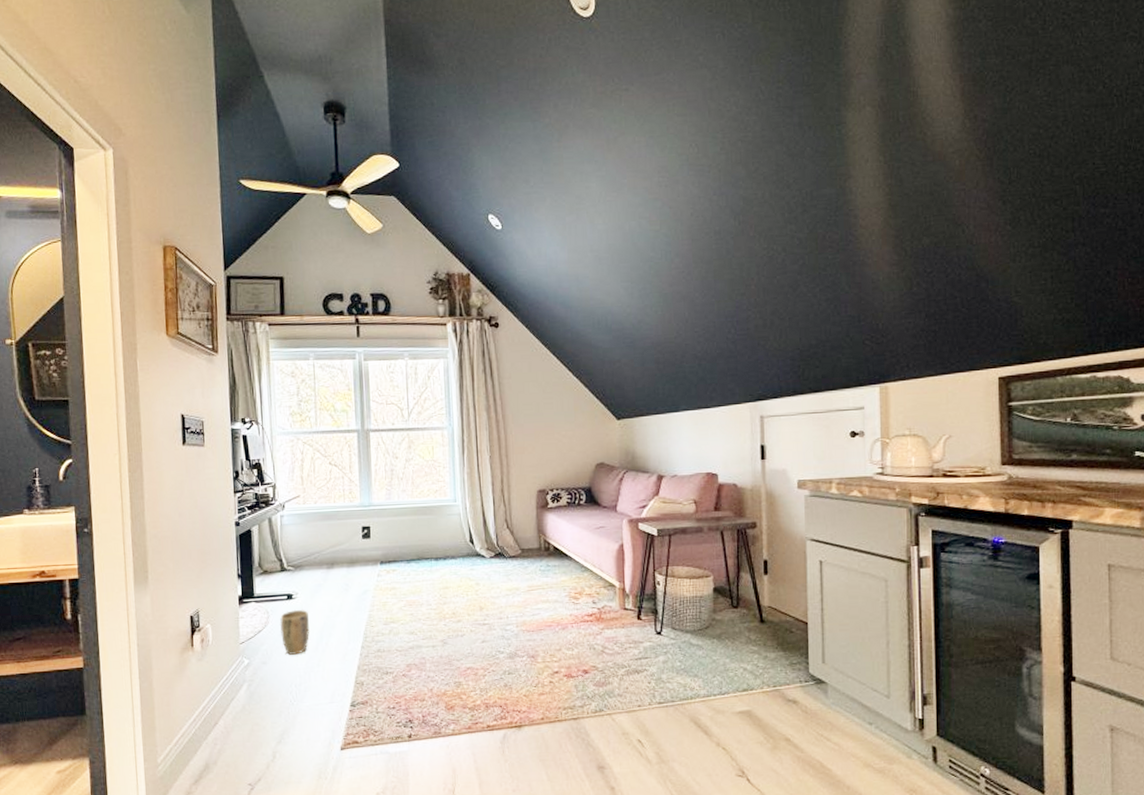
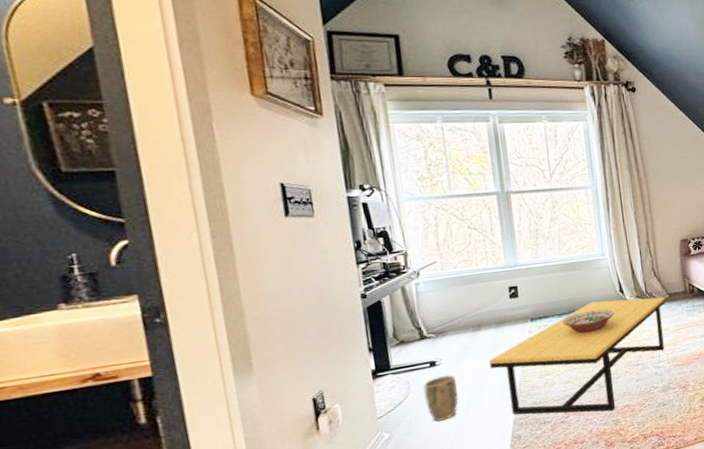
coffee table: none [339,549,517,671] -> present [489,297,665,415]
decorative bowl: none [410,559,462,583] -> present [562,309,614,333]

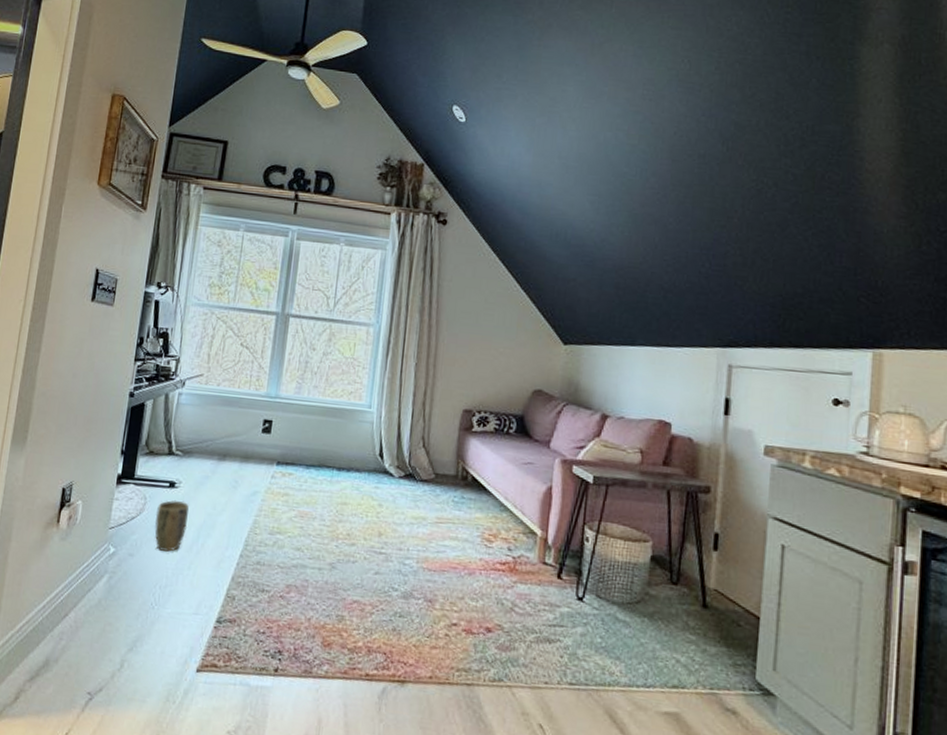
coffee table: present [489,297,665,415] -> none [224,459,430,602]
decorative bowl: present [562,309,614,333] -> none [308,469,367,497]

